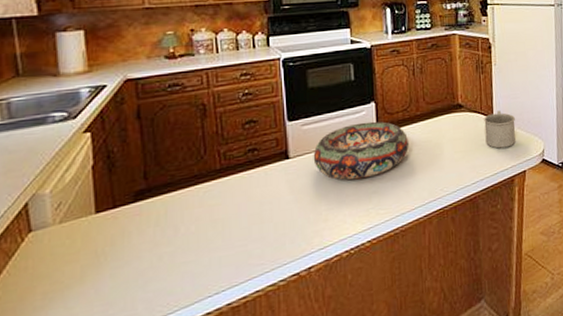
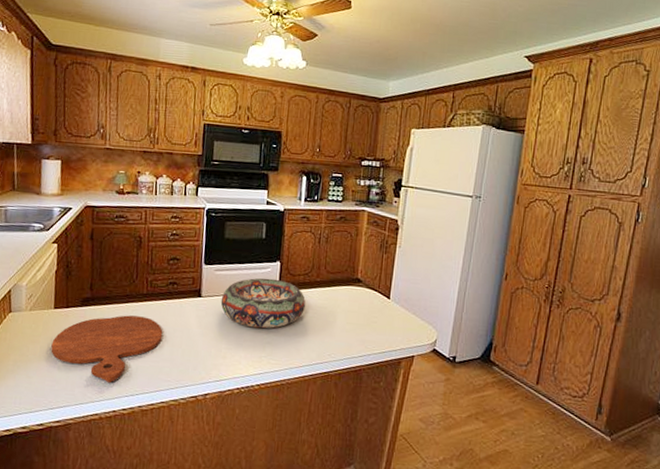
cutting board: none [97,196,247,288] -> present [51,315,163,384]
mug: present [484,110,516,149] -> none [378,292,412,330]

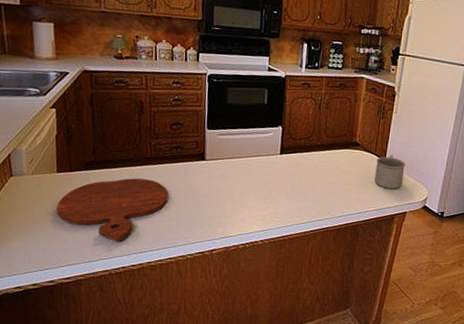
decorative bowl: present [220,278,306,329] -> none [224,142,306,189]
mug: none [378,292,412,330] -> present [374,155,405,189]

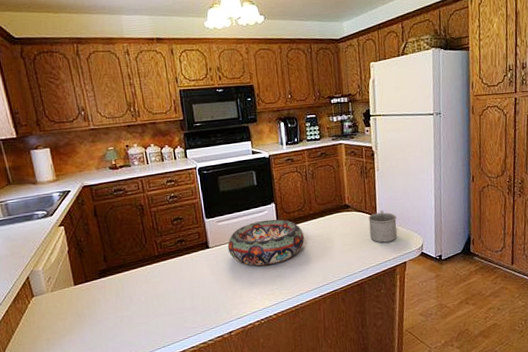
cutting board: present [56,178,169,242] -> none [79,275,181,341]
decorative bowl: none [224,142,306,189] -> present [227,219,304,266]

